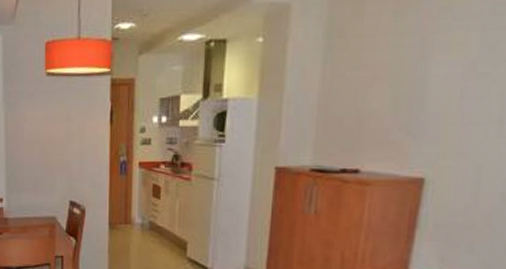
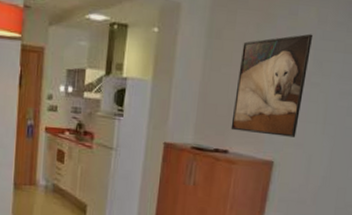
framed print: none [362,11,479,146] -> present [231,33,314,138]

